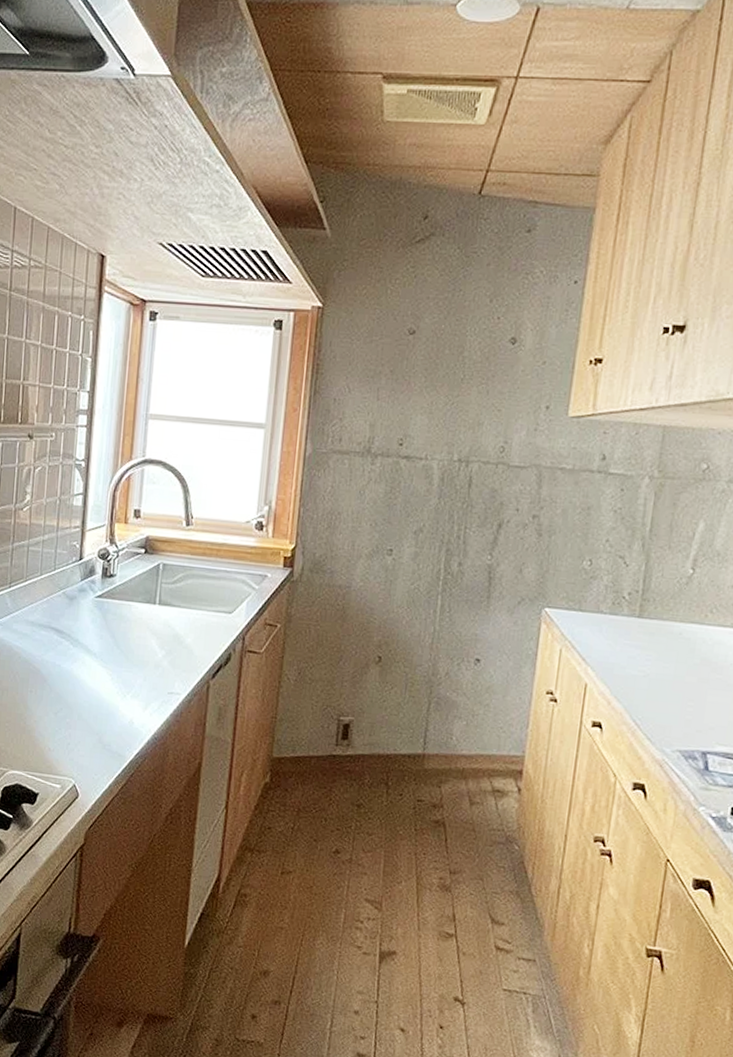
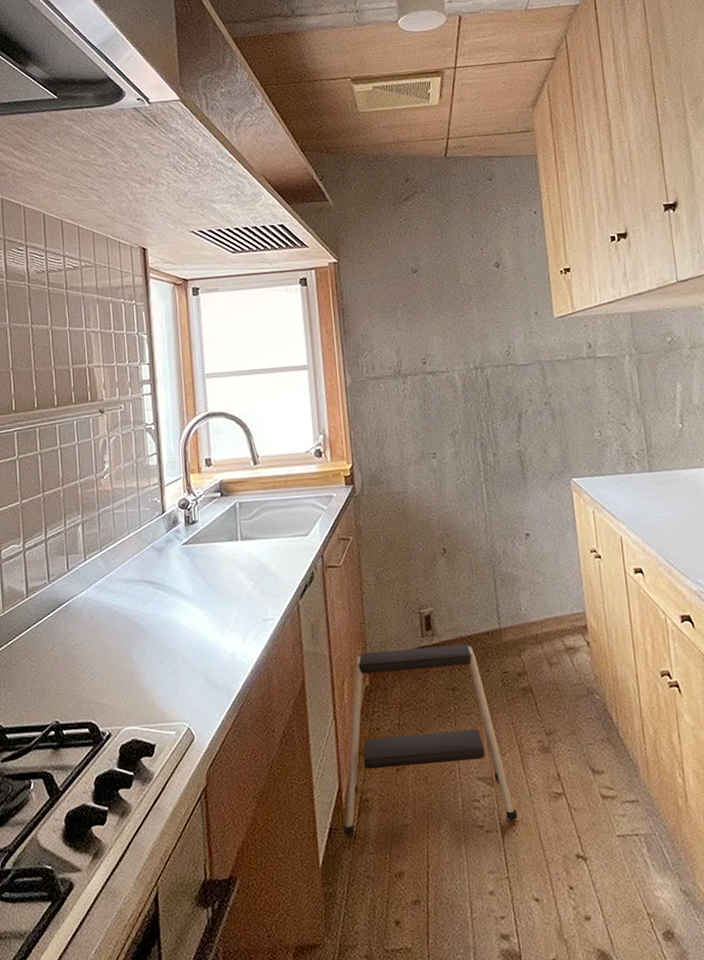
step stool: none [214,749,401,949] -> present [343,643,518,834]

